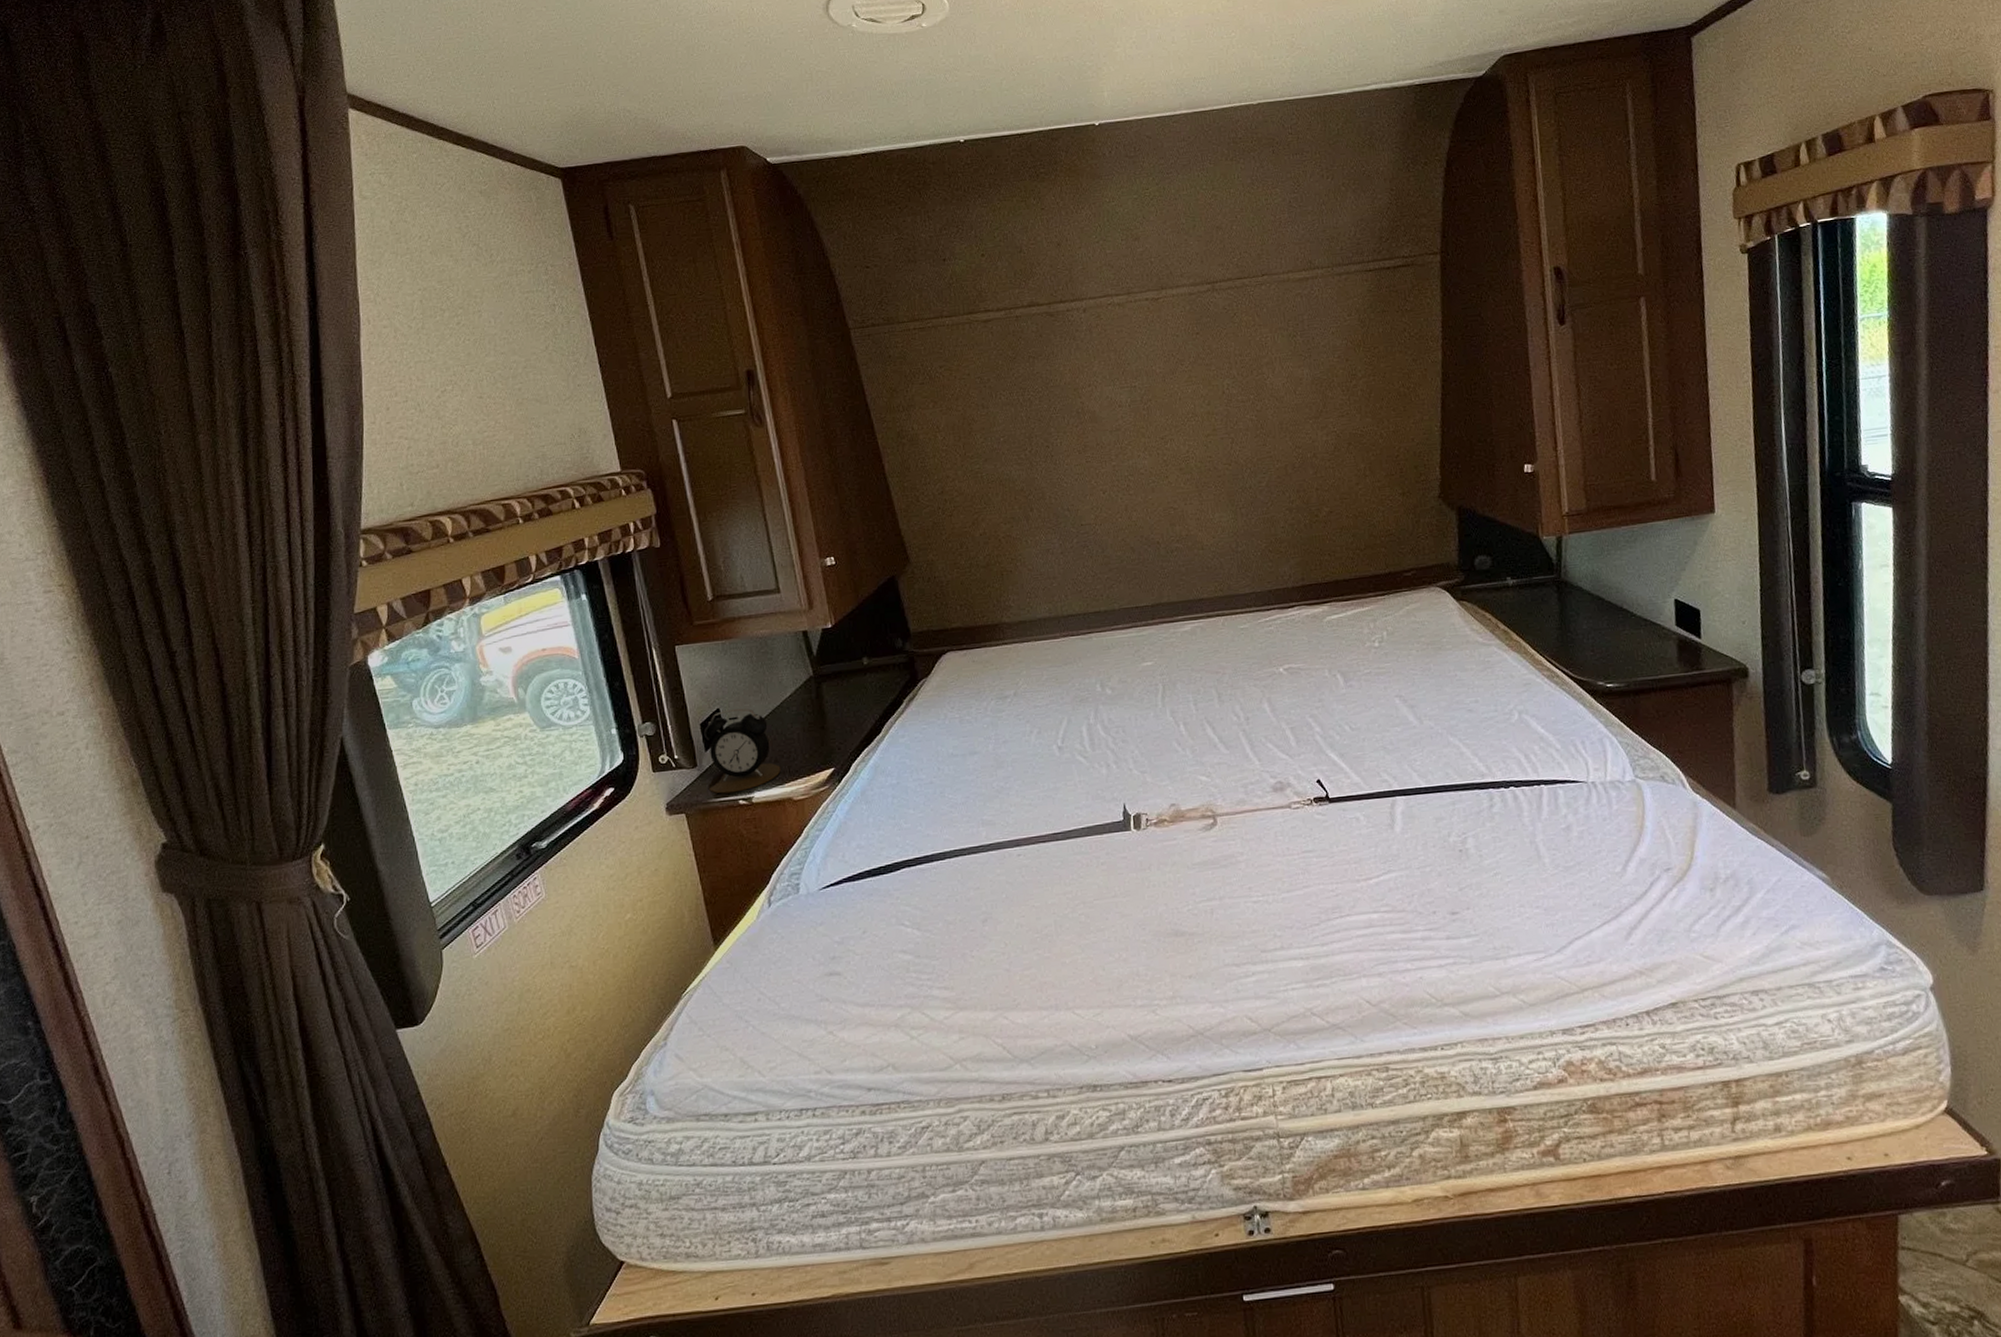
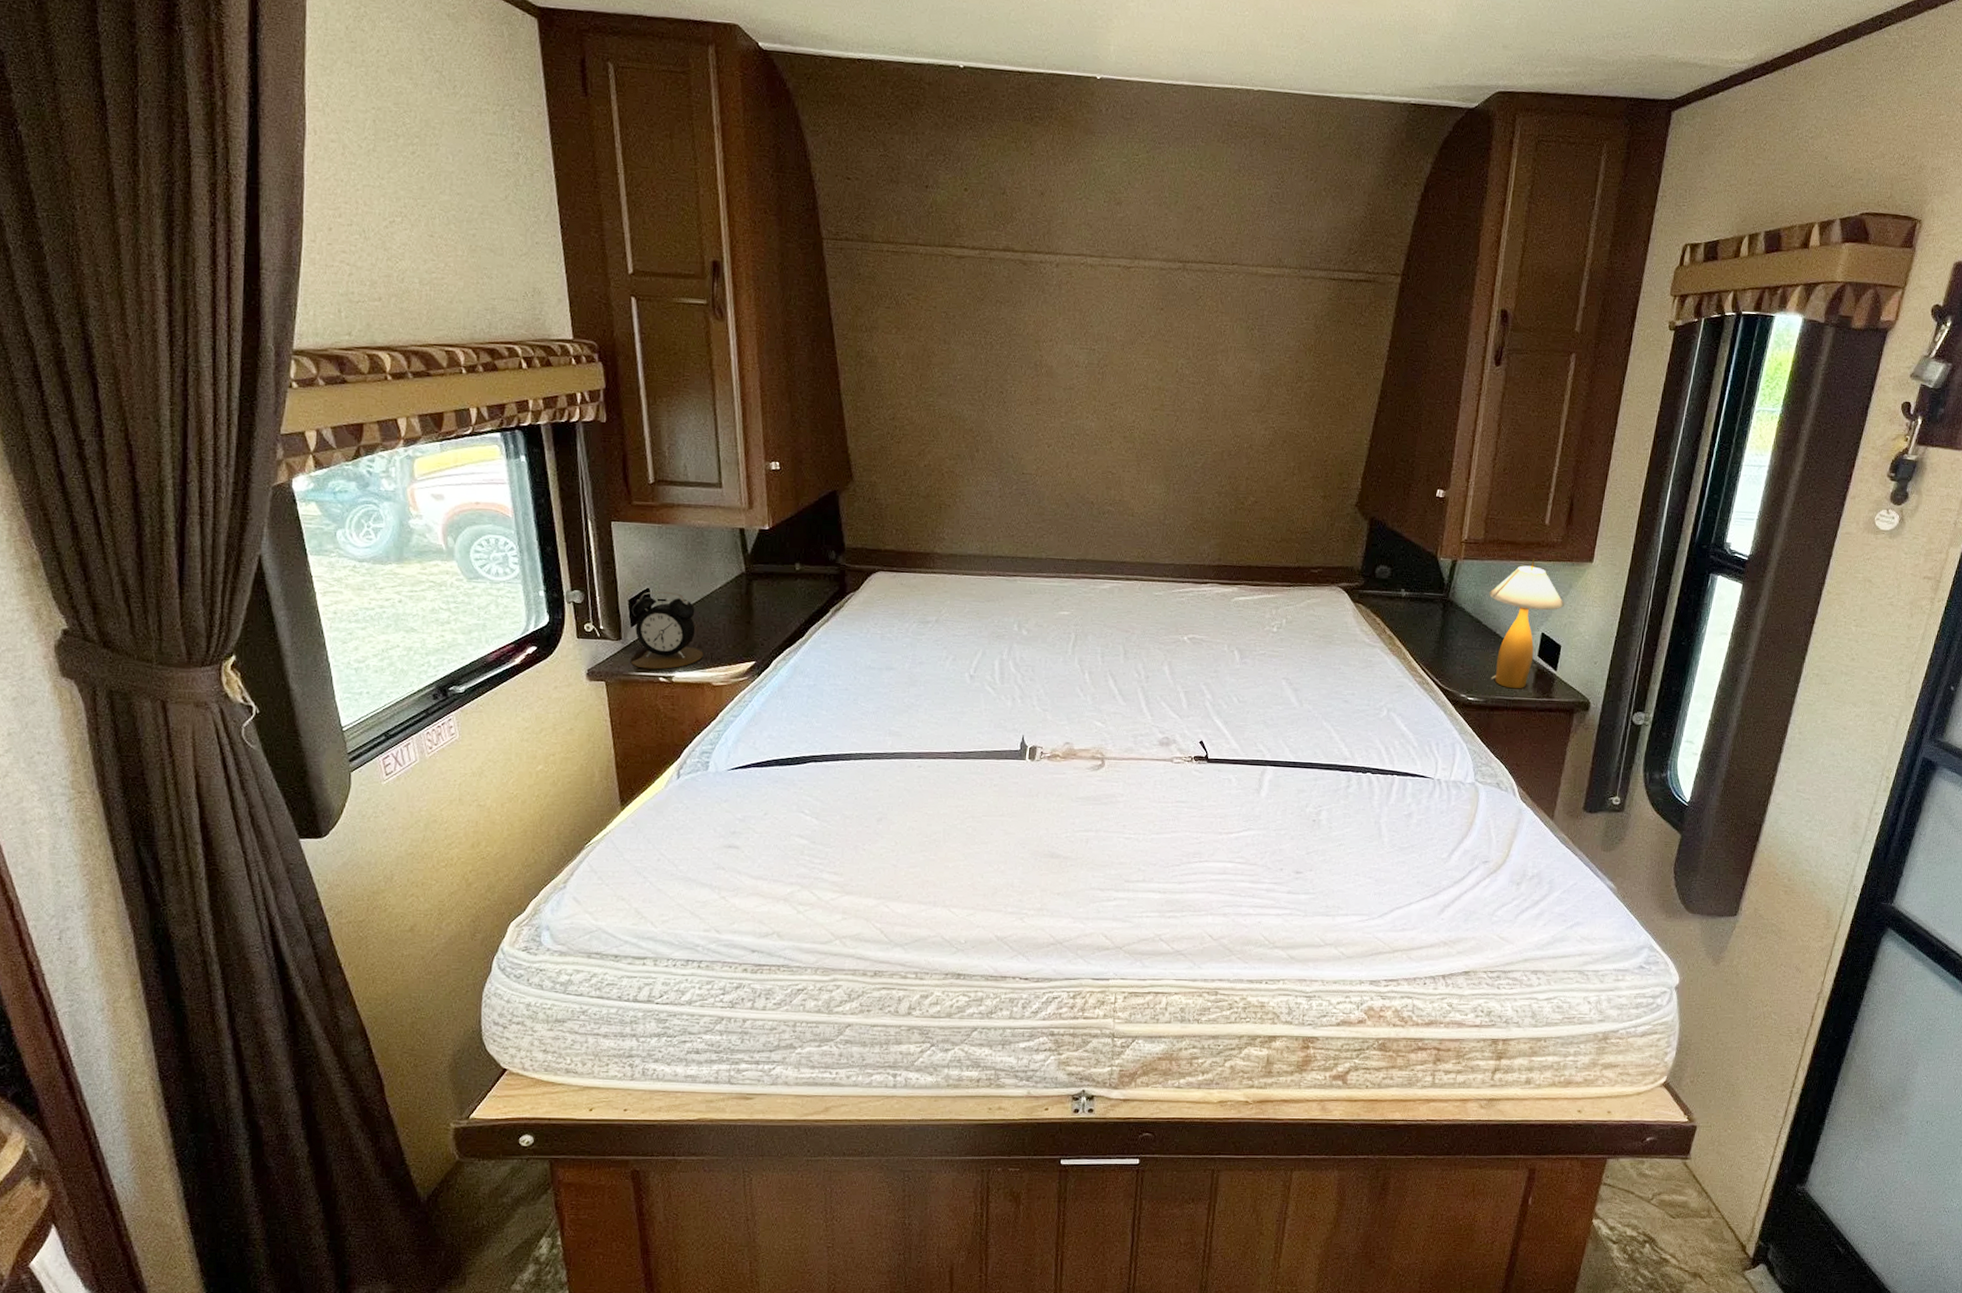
table lamp: none [1604,519,1694,667] -> present [1488,558,1565,689]

